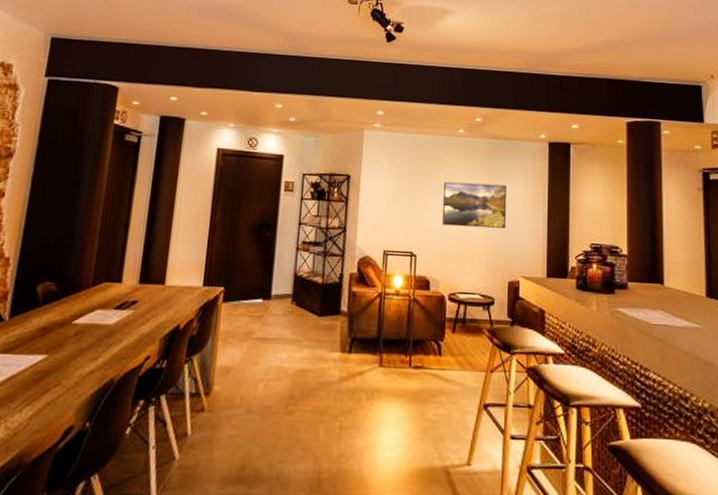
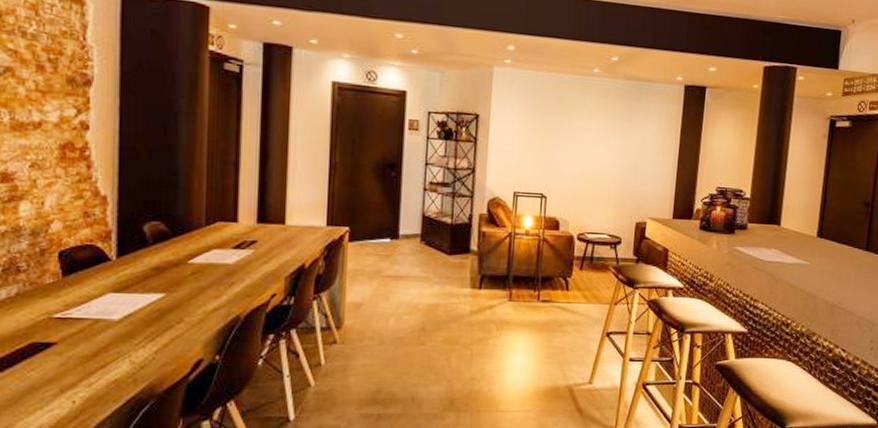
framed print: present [441,181,507,229] -> none [573,123,640,172]

